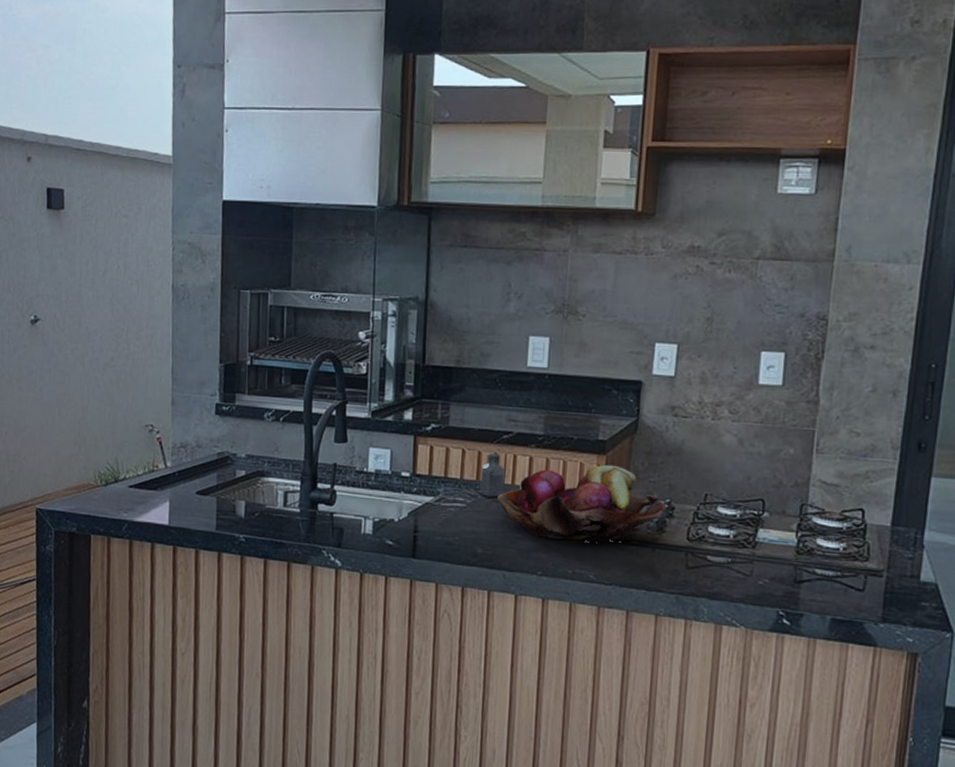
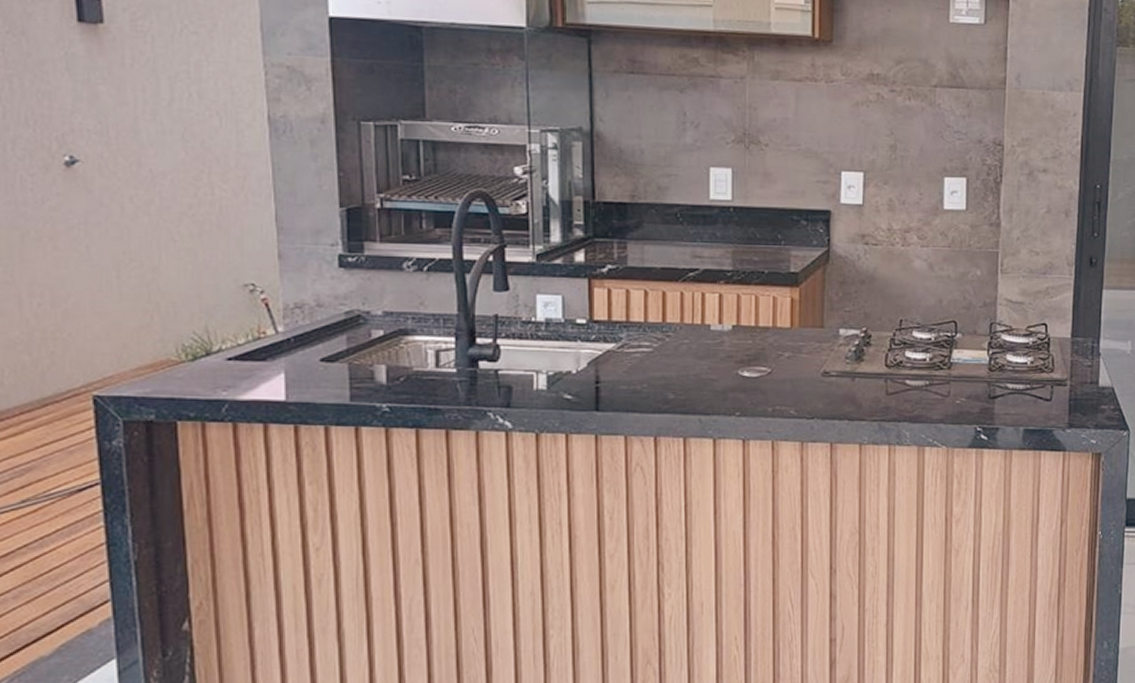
saltshaker: present [479,452,506,498] -> none [667,291,694,339]
fruit basket: present [497,464,667,542] -> none [687,297,864,377]

